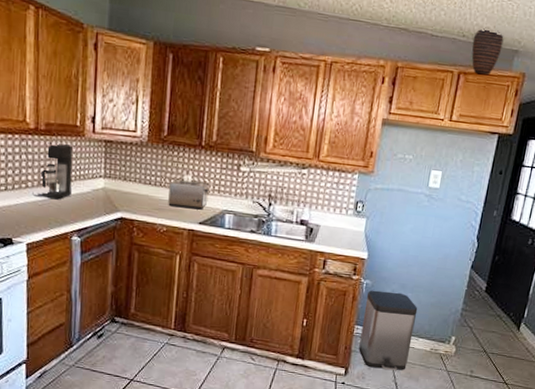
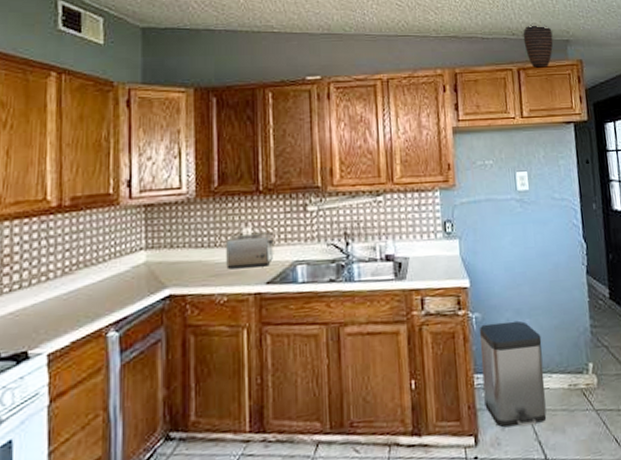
coffee maker: present [32,142,73,200] -> none [55,218,106,291]

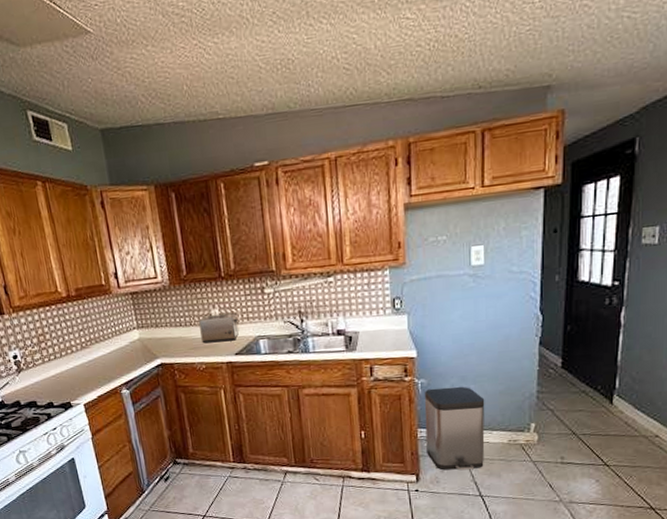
decorative vase: present [523,23,553,69] -> none [492,69,530,128]

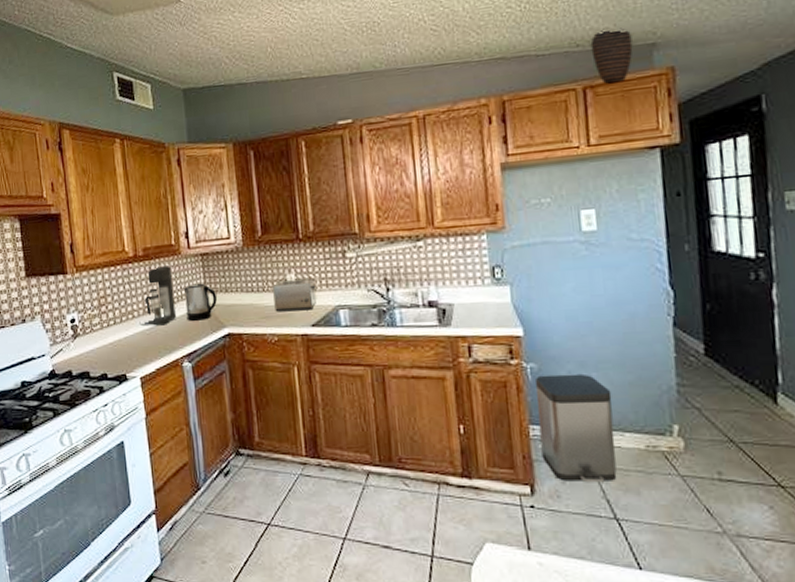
coffee maker: none [78,304,112,360] -> present [139,266,176,327]
kettle: none [116,319,149,354] -> present [183,283,218,321]
decorative vase: none [492,69,530,128] -> present [590,28,633,85]

